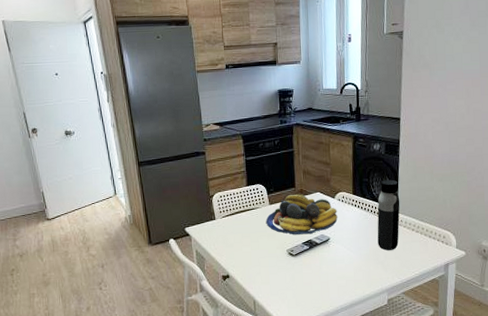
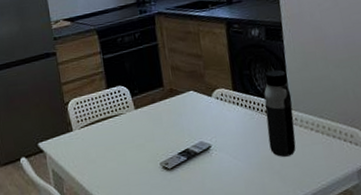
fruit bowl: present [265,194,338,235] -> none [132,94,218,144]

